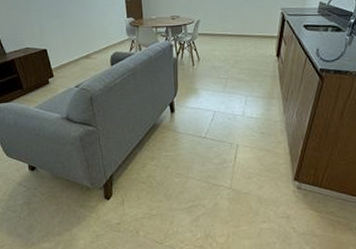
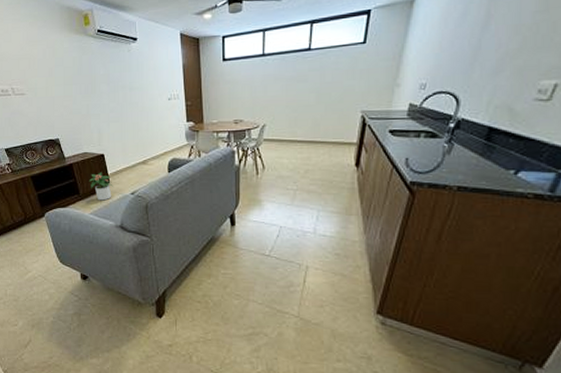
potted plant: none [32,67,57,95] -> present [88,172,113,201]

